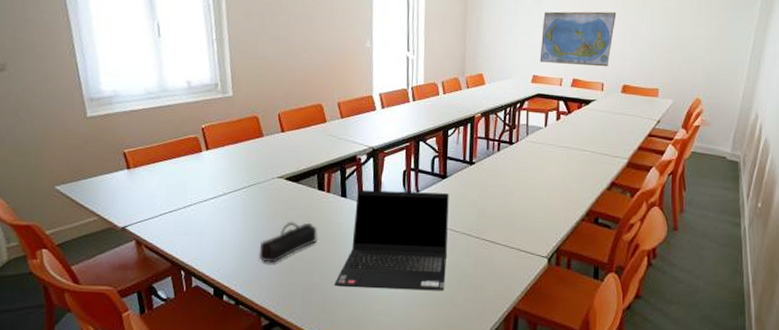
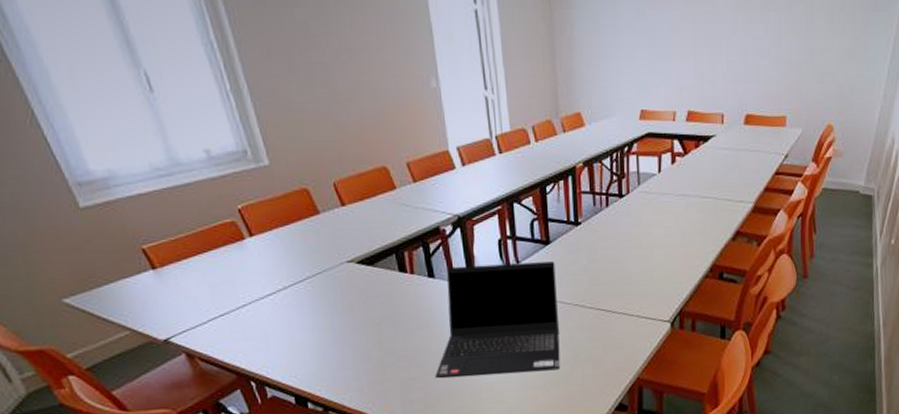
pencil case: present [258,222,318,263] -> none [340,311,408,361]
world map: present [539,11,617,67] -> none [647,22,736,94]

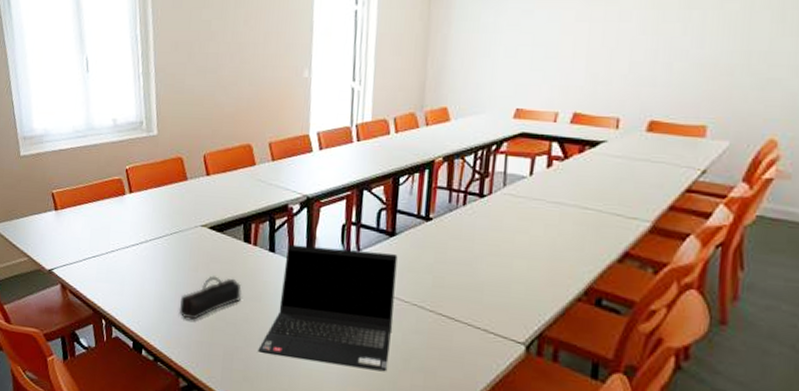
pencil case: none [340,311,408,361] -> present [178,276,242,320]

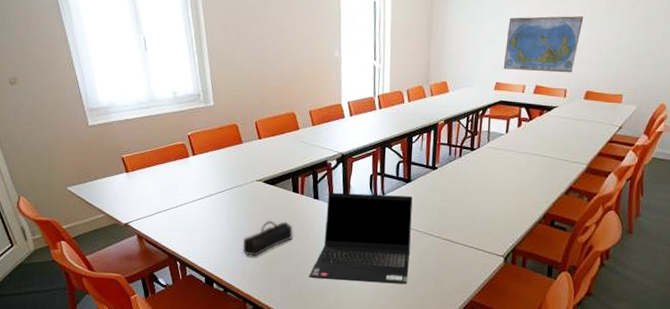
world map: none [526,21,645,97] -> present [503,16,584,73]

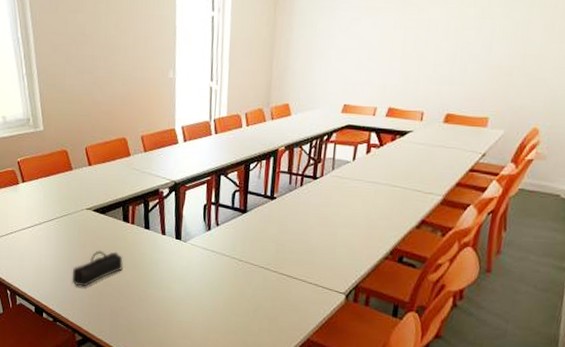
laptop computer: present [309,192,413,285] -> none [139,222,249,320]
world map: present [503,16,584,73] -> none [352,28,448,94]

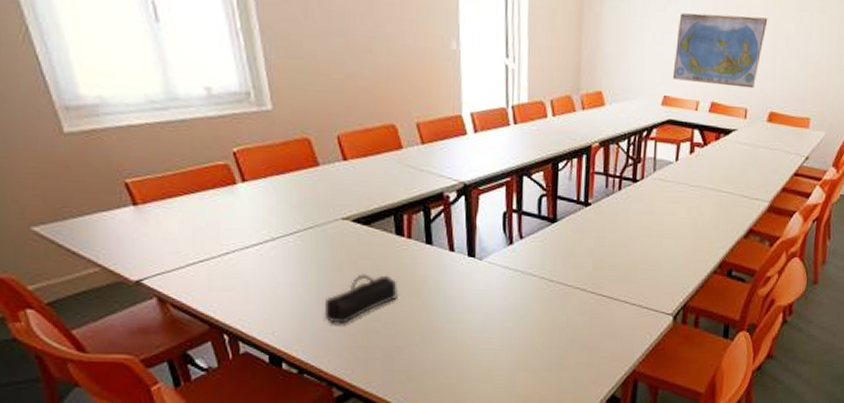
world map: none [352,28,448,94] -> present [672,13,768,89]

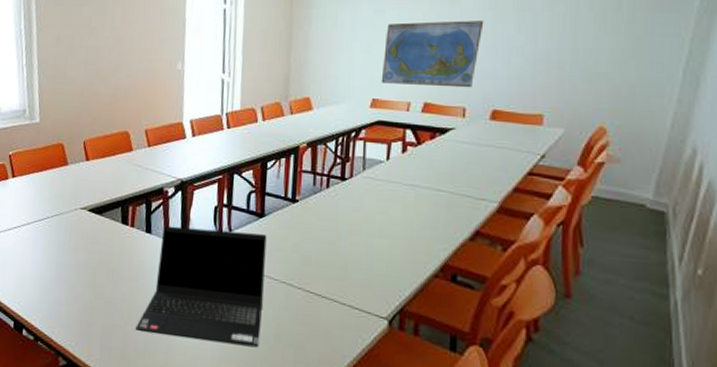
pencil case: present [324,274,399,324] -> none [58,256,120,300]
laptop computer: none [422,235,560,354] -> present [135,225,267,348]

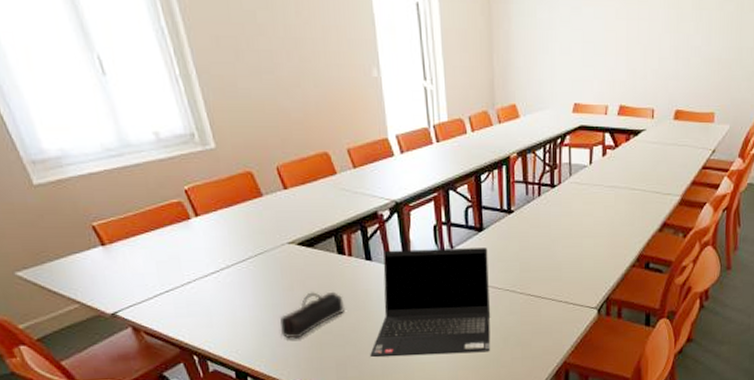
pencil case: none [58,256,120,300] -> present [280,291,345,339]
world map: present [381,20,484,88] -> none [581,19,669,89]

